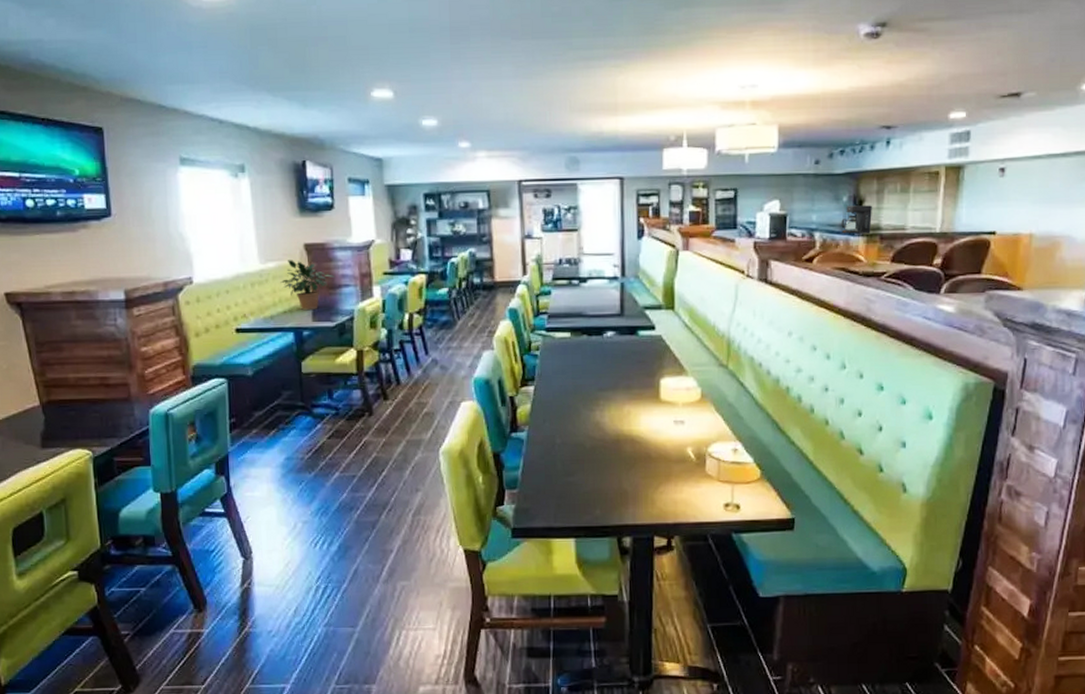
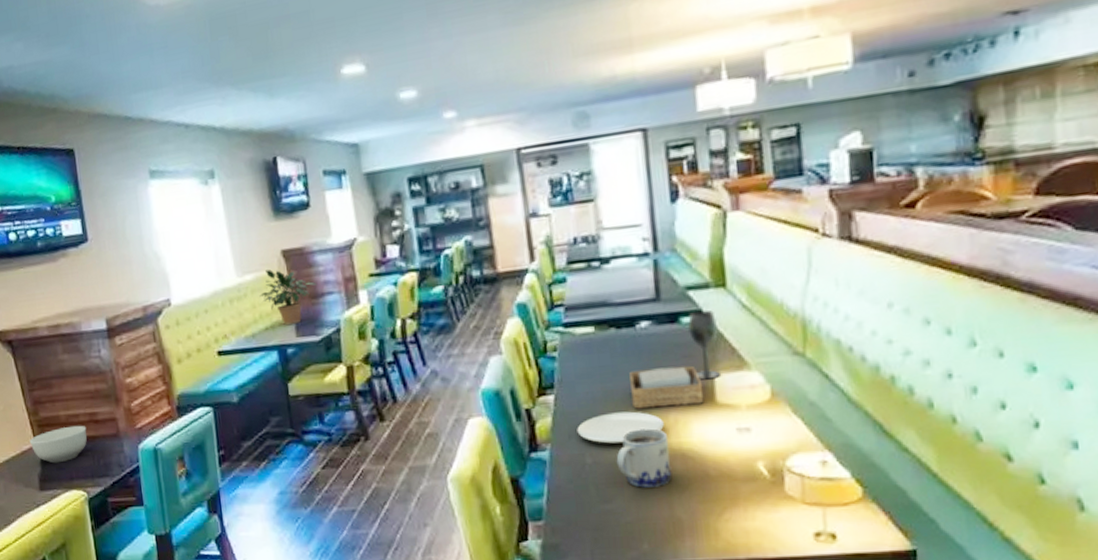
bowl: none [33,388,97,423] -> present [29,425,87,464]
plate: none [550,403,619,428] -> present [577,411,664,444]
mug: none [580,417,623,465] -> present [616,428,673,488]
napkin holder: none [595,369,651,402] -> present [629,366,704,409]
wine glass: none [644,326,665,381] -> present [688,309,720,380]
coffee maker: present [841,205,872,234] -> none [954,121,1001,165]

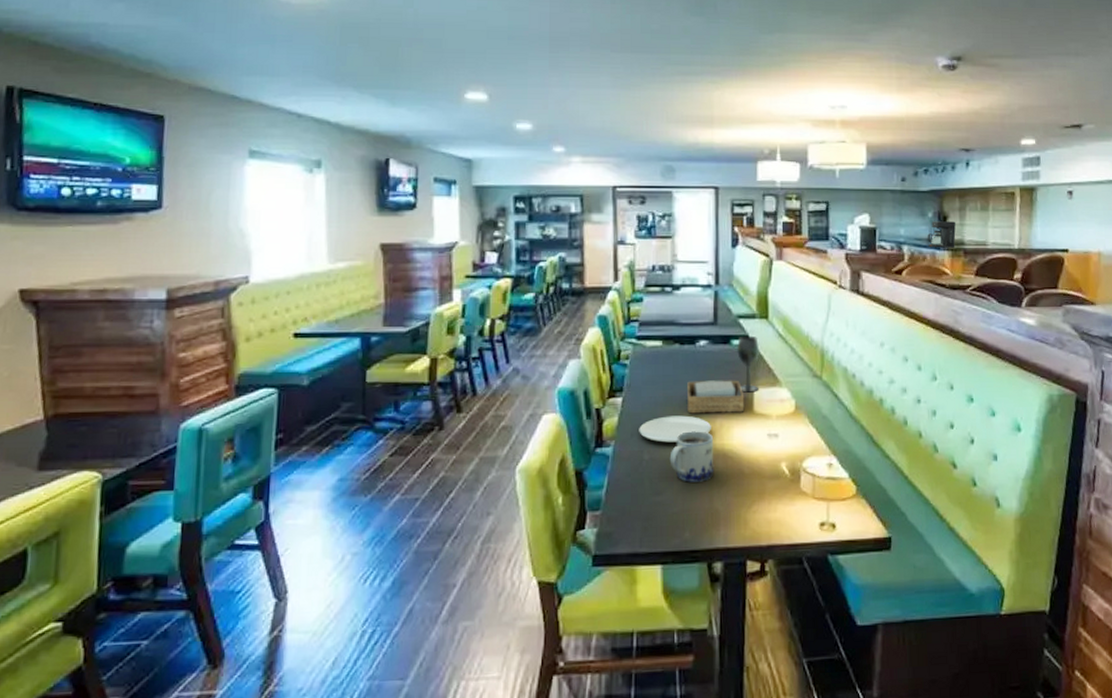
bowl: present [29,425,87,464] -> none [36,399,117,440]
potted plant: present [259,269,316,326] -> none [350,260,411,315]
coffee maker: none [954,121,1001,165] -> present [927,221,956,248]

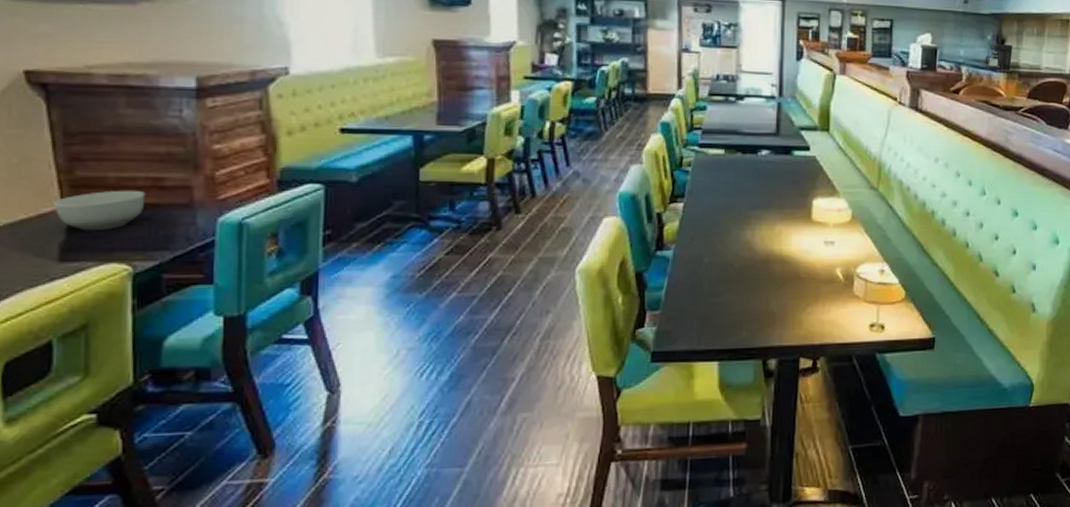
bowl: none [36,399,117,440] -> present [53,190,146,231]
plate: present [639,415,711,443] -> none [699,222,770,247]
mug: present [669,431,714,482] -> none [729,237,773,285]
napkin holder: present [687,380,745,414] -> none [748,189,803,220]
wine glass: present [737,335,759,393] -> none [798,147,819,202]

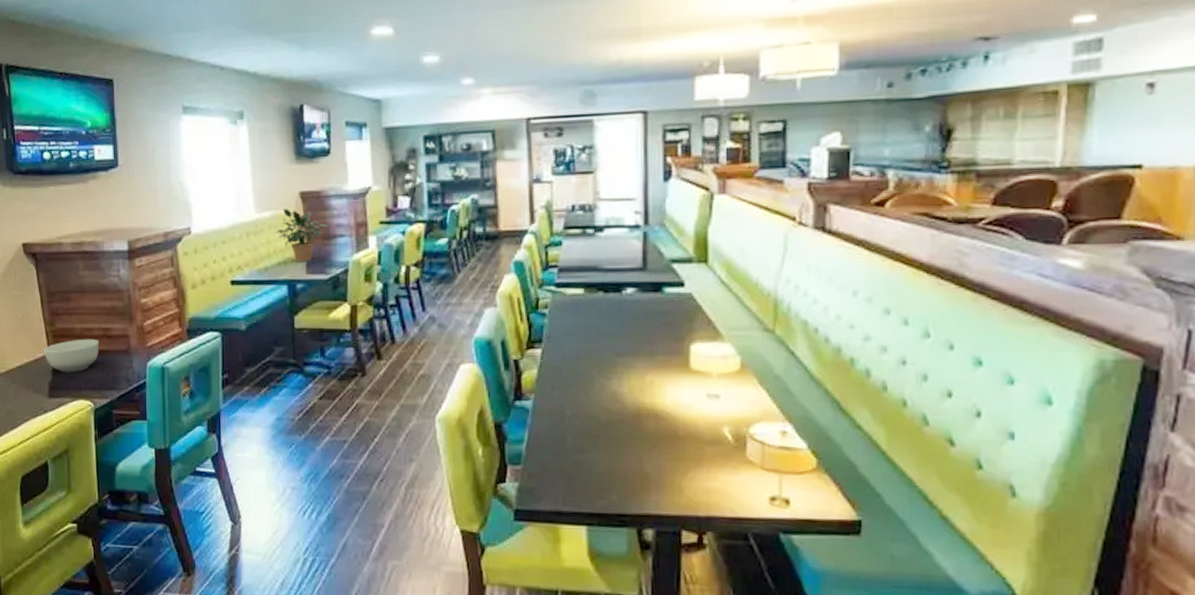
potted plant: none [400,56,467,113] -> present [275,209,330,263]
coffee maker: present [985,44,1012,71] -> none [923,135,965,172]

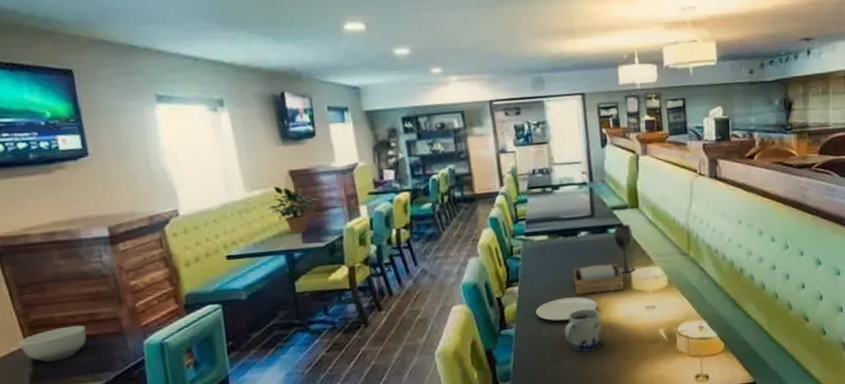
plate: none [560,370,640,399] -> present [535,297,597,322]
mug: none [594,387,644,443] -> present [564,308,603,352]
napkin holder: none [613,332,679,369] -> present [573,263,625,295]
wine glass: none [670,282,697,347] -> present [613,224,635,273]

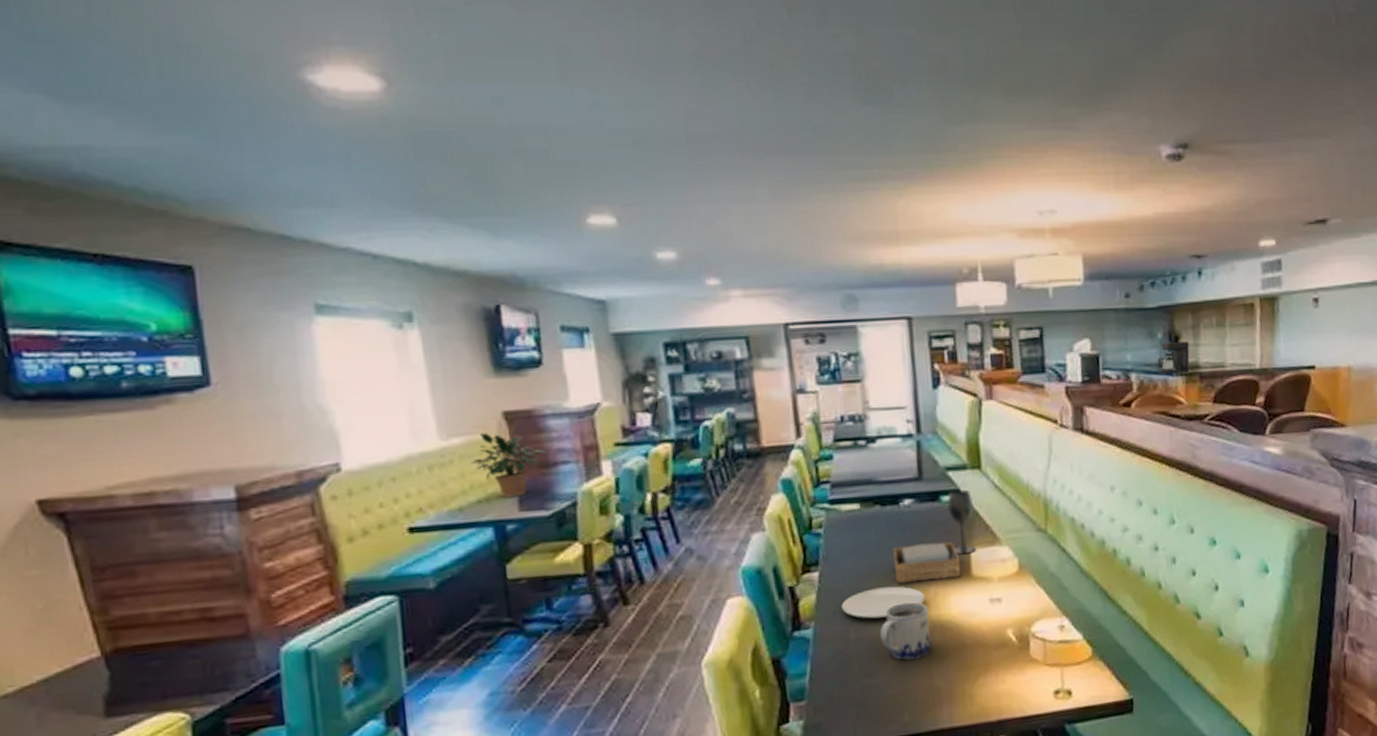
bowl: present [19,325,87,363] -> none [90,625,195,679]
coffee maker: none [775,106,801,133] -> present [1158,341,1190,374]

